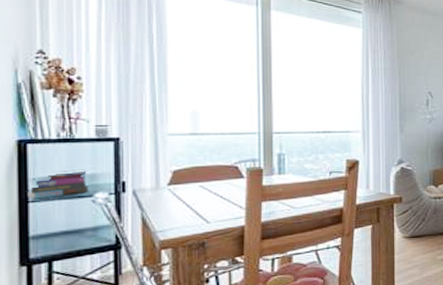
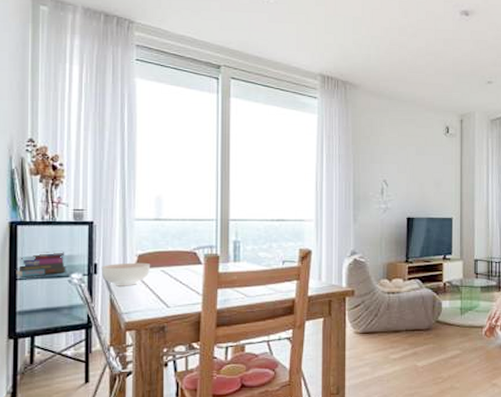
bowl: none [130,178,188,204] -> present [101,262,151,286]

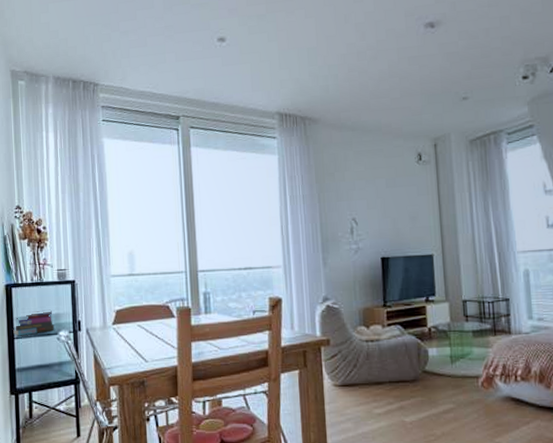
bowl: present [101,262,151,286] -> none [84,318,128,342]

